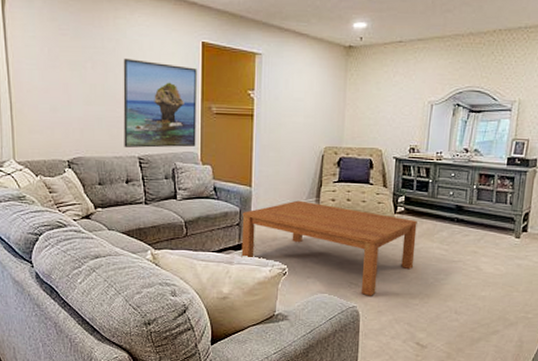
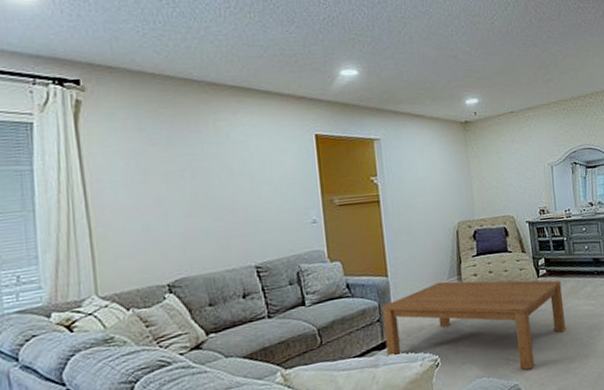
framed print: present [123,58,197,148] -> none [227,160,321,258]

